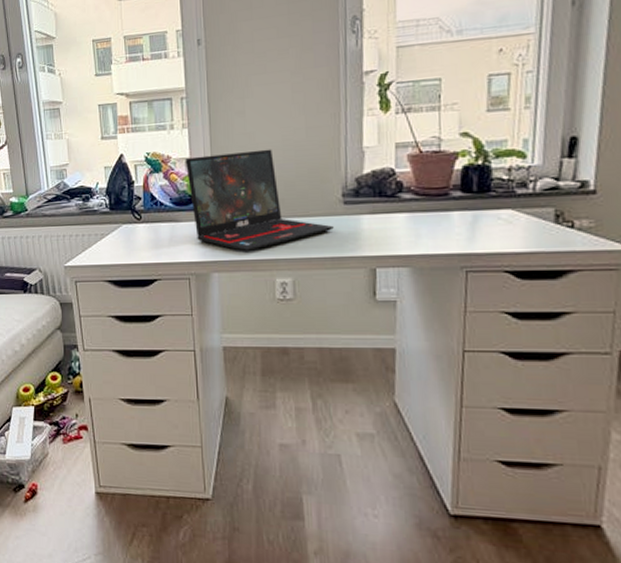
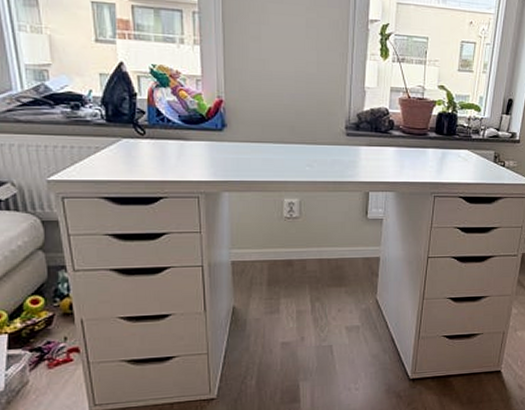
laptop: present [185,149,334,253] -> none [196,75,337,174]

